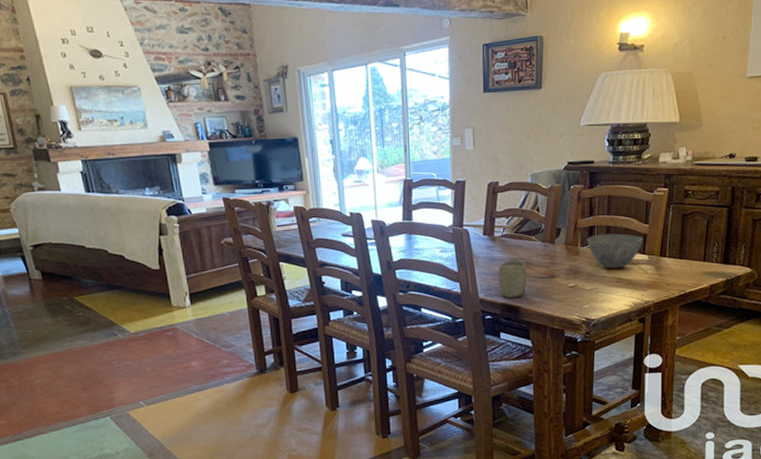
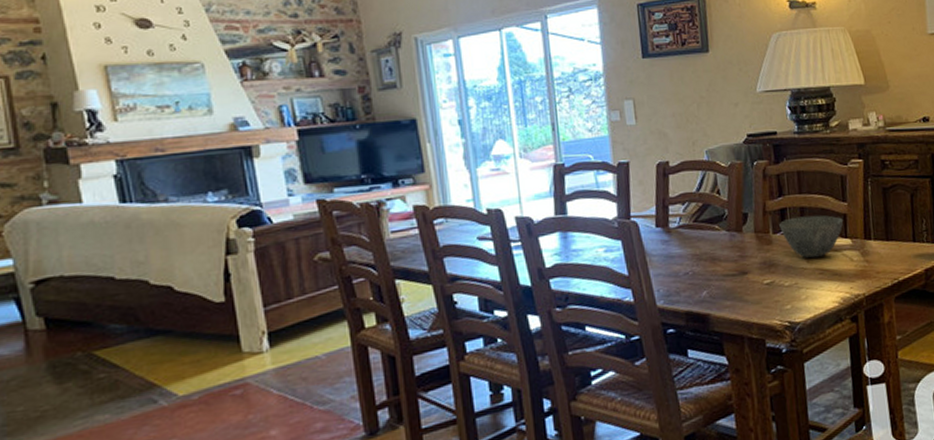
cup: present [498,259,527,298] -> none [678,254,714,305]

